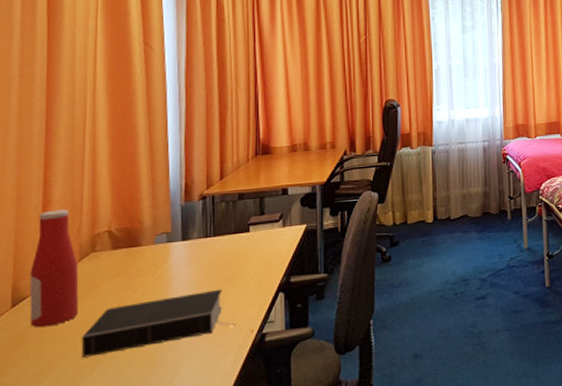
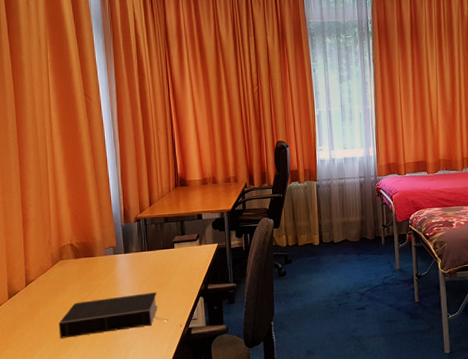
bottle: present [29,209,79,328] -> none [18,226,55,315]

